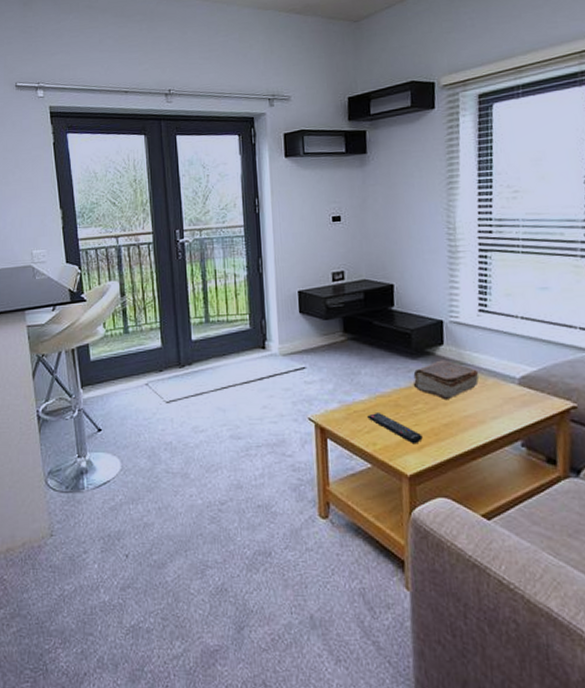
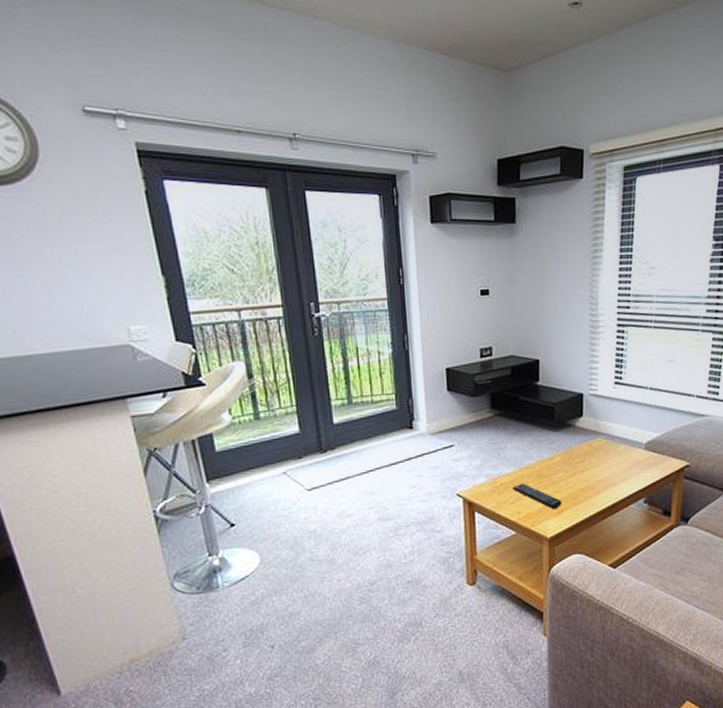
book: present [413,360,480,401] -> none [554,430,613,468]

